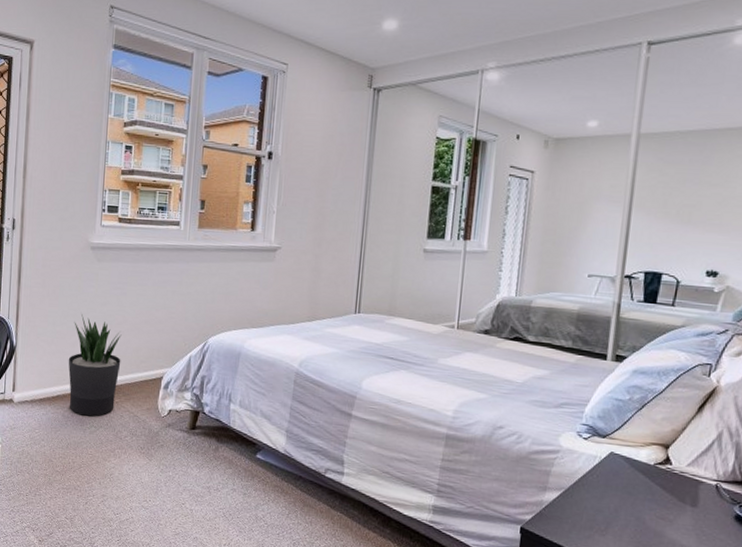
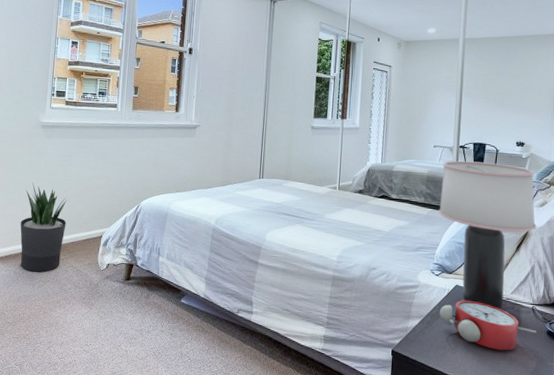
alarm clock: none [586,471,720,537] -> present [440,300,537,351]
table lamp: none [591,294,730,486] -> present [439,160,536,310]

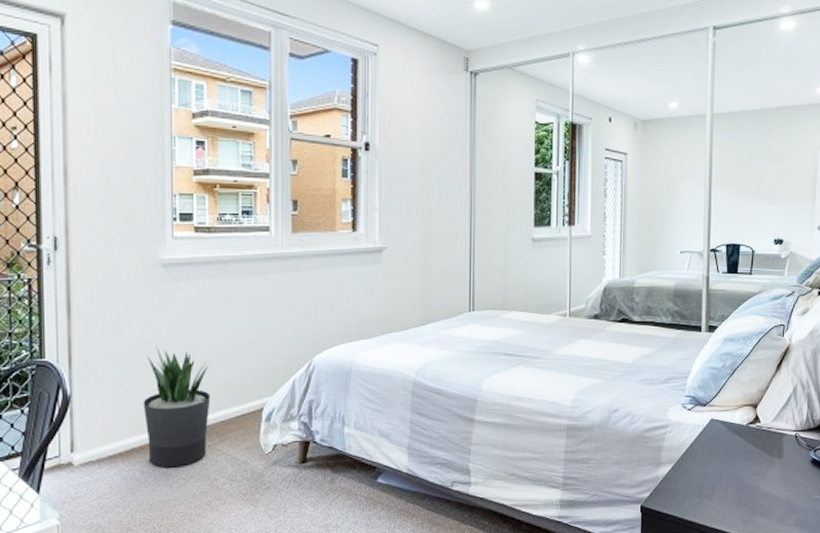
table lamp: present [439,160,536,310] -> none [689,267,798,442]
alarm clock: present [440,300,537,351] -> none [694,435,800,489]

